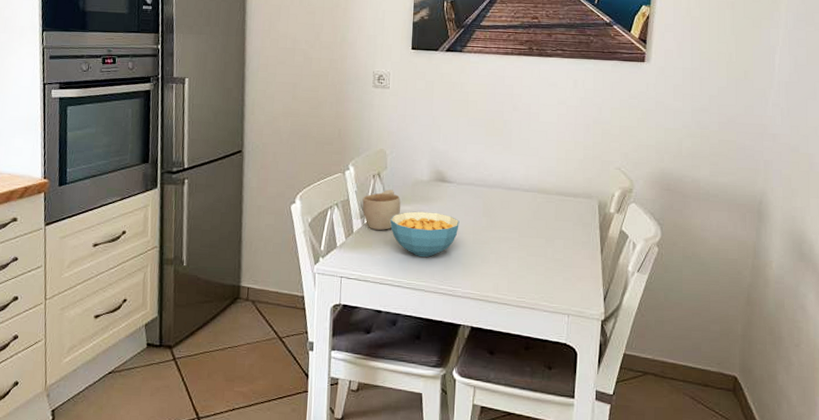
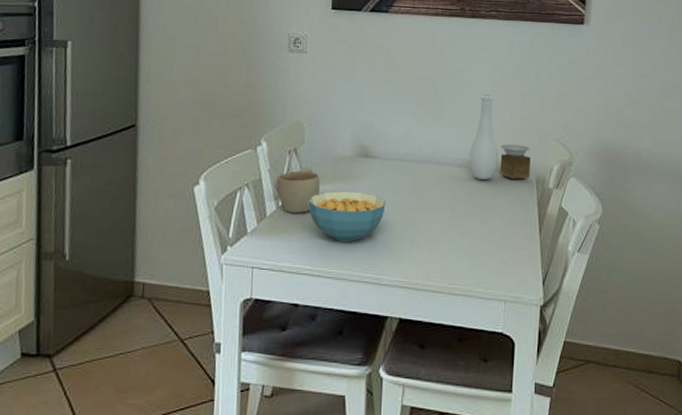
vase: none [535,126,593,204] -> present [469,94,530,180]

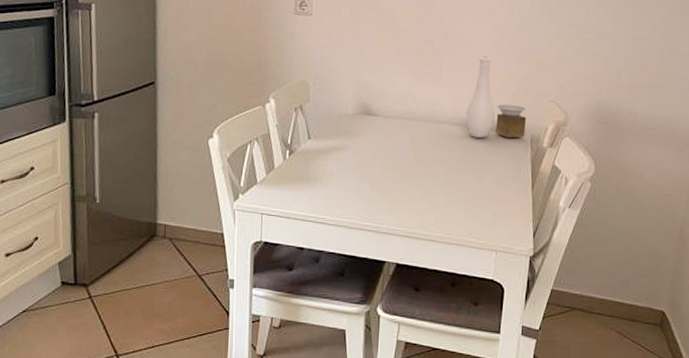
cup: present [276,167,320,213] -> none [283,123,324,166]
cereal bowl: present [308,191,386,243] -> none [313,146,386,194]

